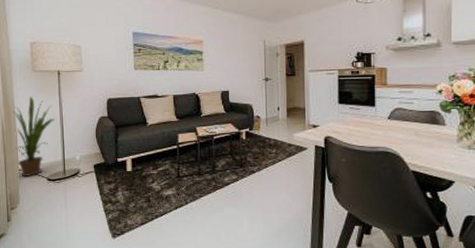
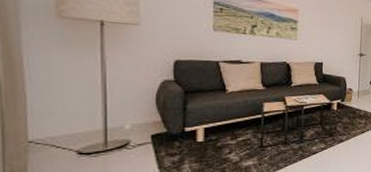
house plant: present [13,96,55,176] -> none [19,48,94,150]

